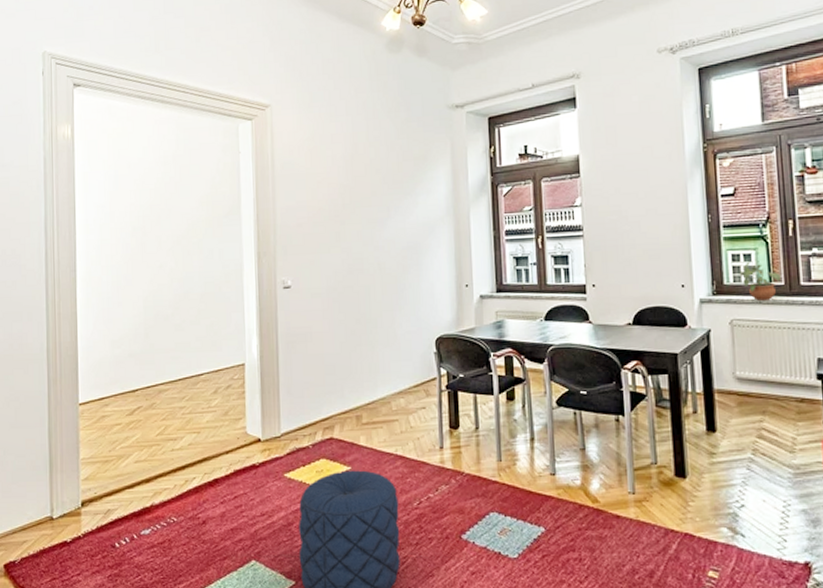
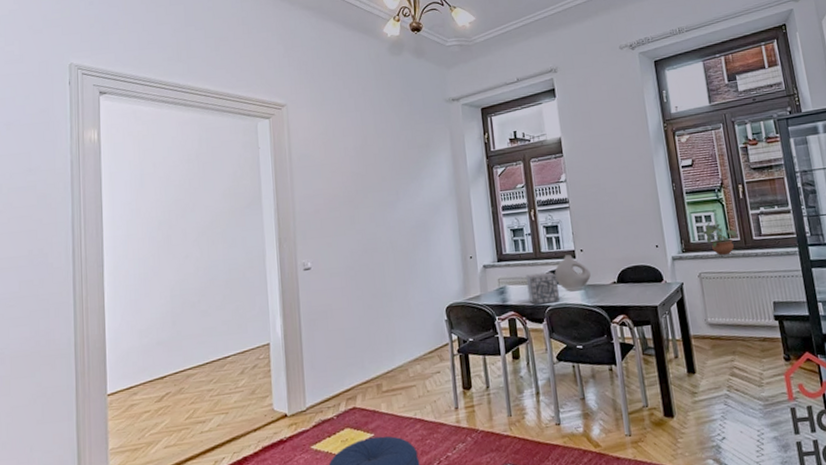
decorative box: none [527,307,565,343] -> present [526,272,561,305]
vase: none [561,289,602,331] -> present [554,254,591,292]

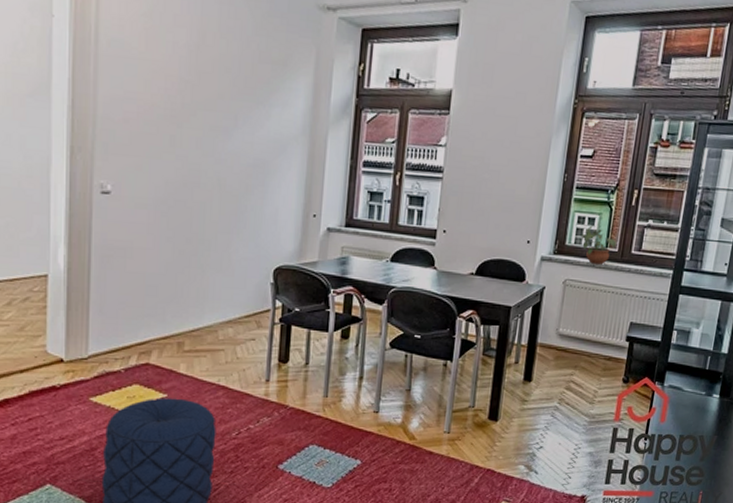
decorative box: present [526,272,561,305] -> none [372,247,410,285]
vase: present [554,254,591,292] -> none [407,233,449,276]

